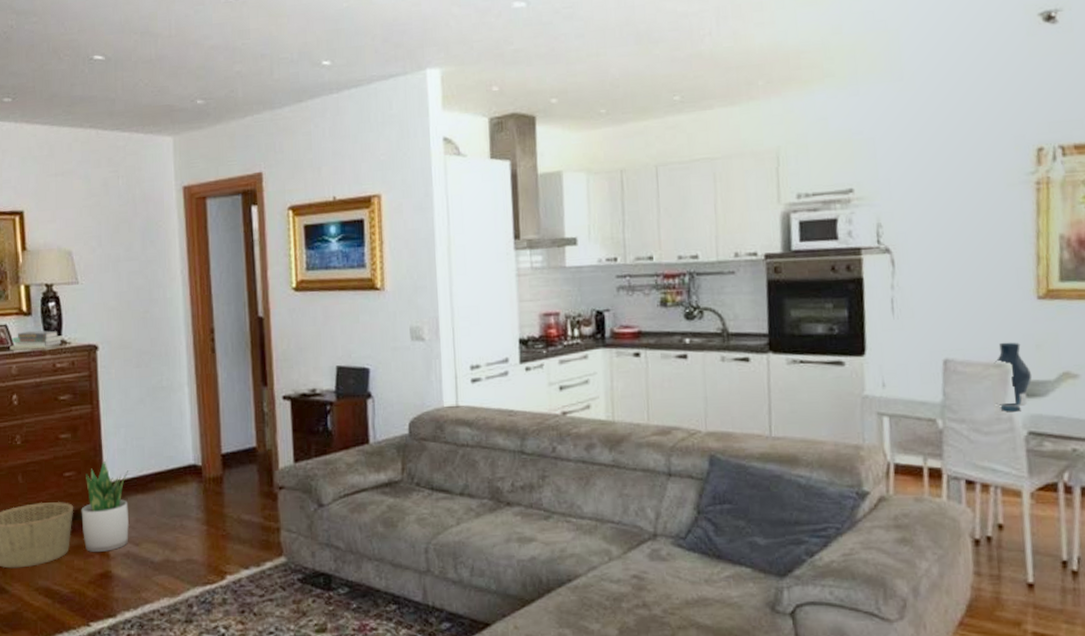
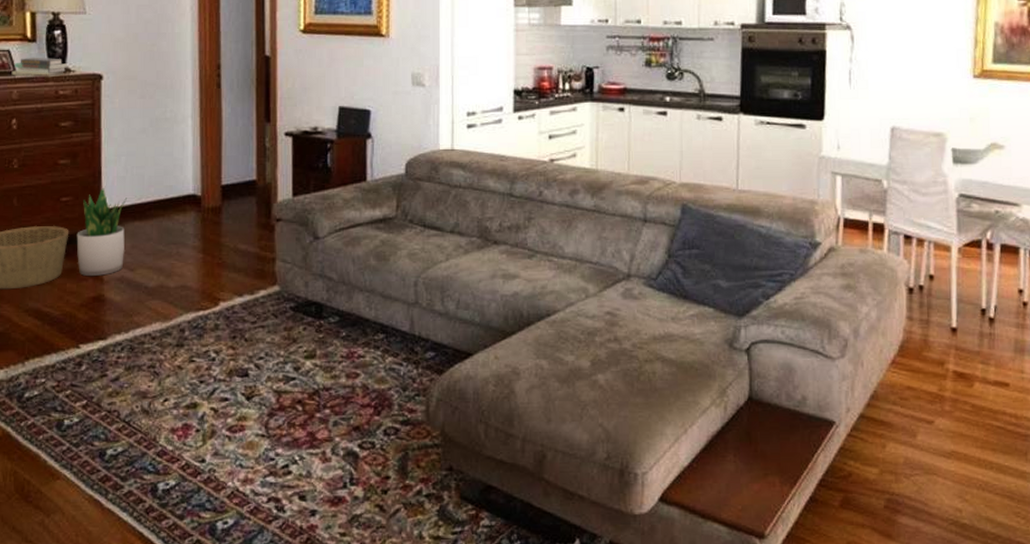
vase: present [993,342,1032,412] -> none [931,114,965,176]

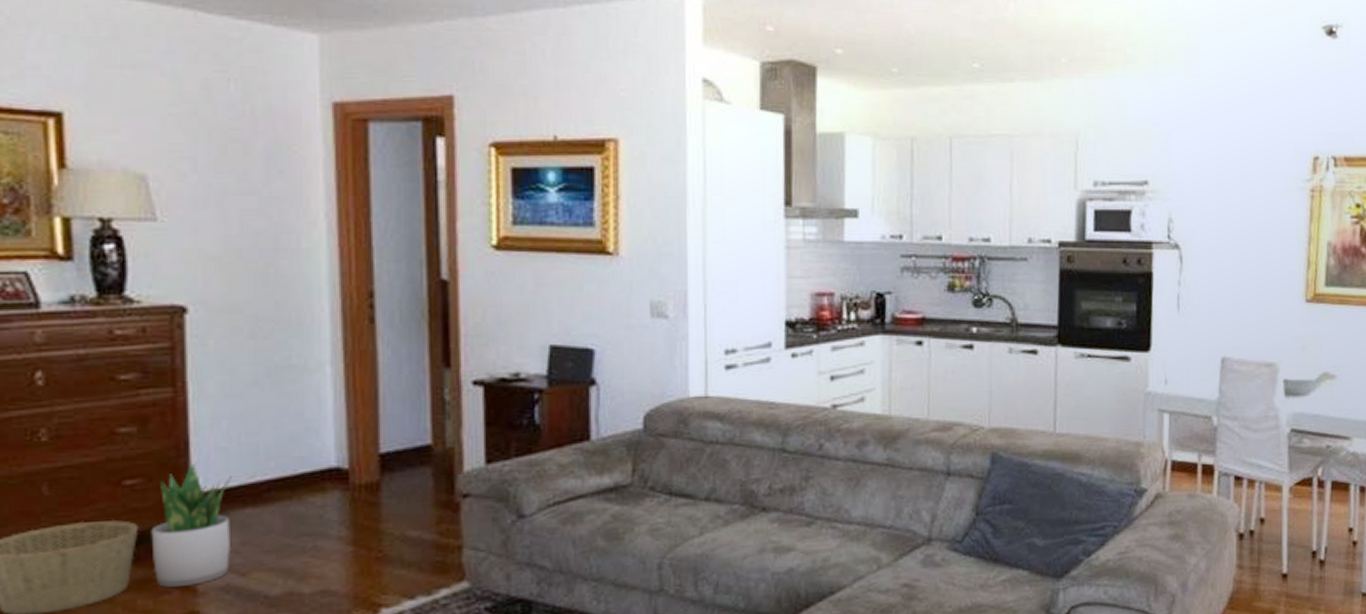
books: present [11,57,68,78] -> none [31,282,129,312]

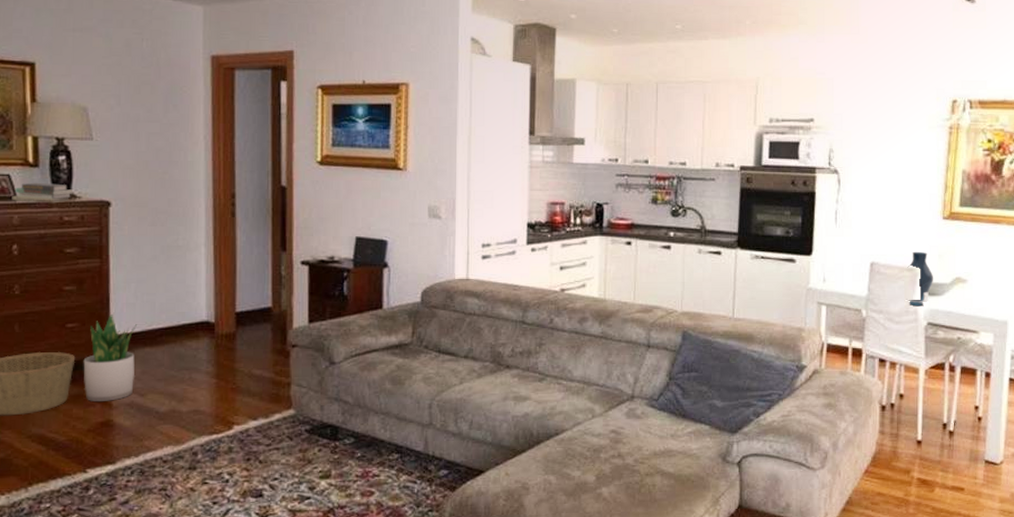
books: none [31,282,129,312] -> present [12,182,74,204]
vase: none [1263,342,1296,410] -> present [904,251,933,307]

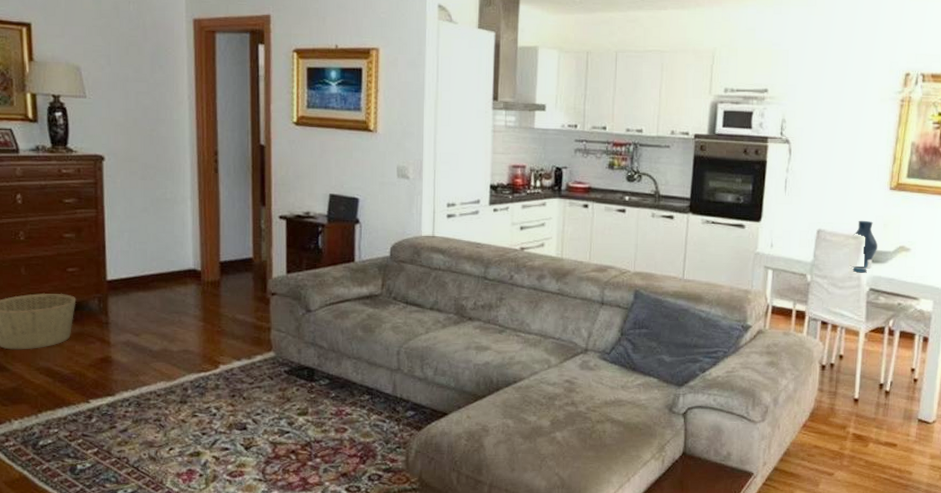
books: present [12,182,74,204] -> none [14,136,70,157]
planter: present [83,315,137,401] -> none [83,261,130,339]

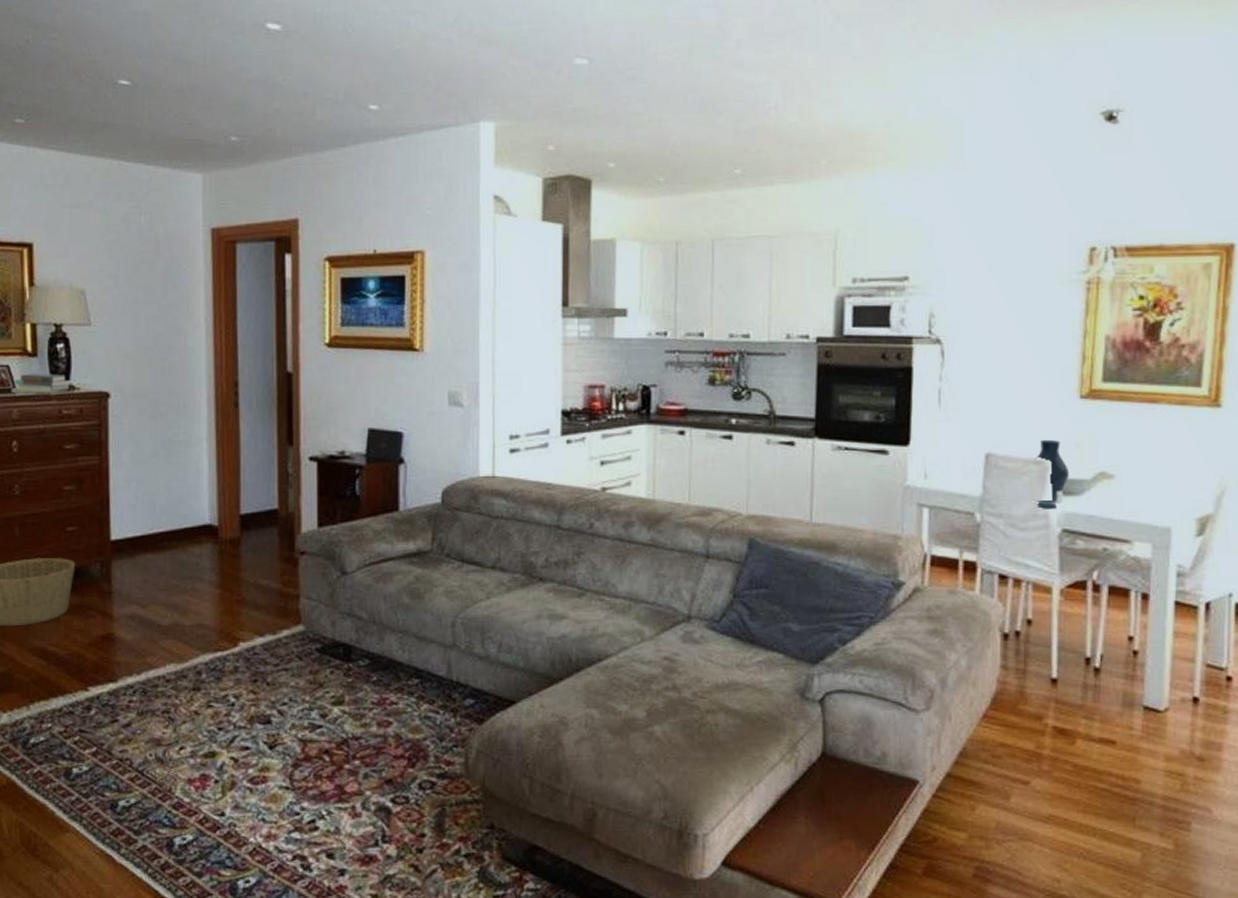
books: none [14,136,70,157] -> present [11,373,72,396]

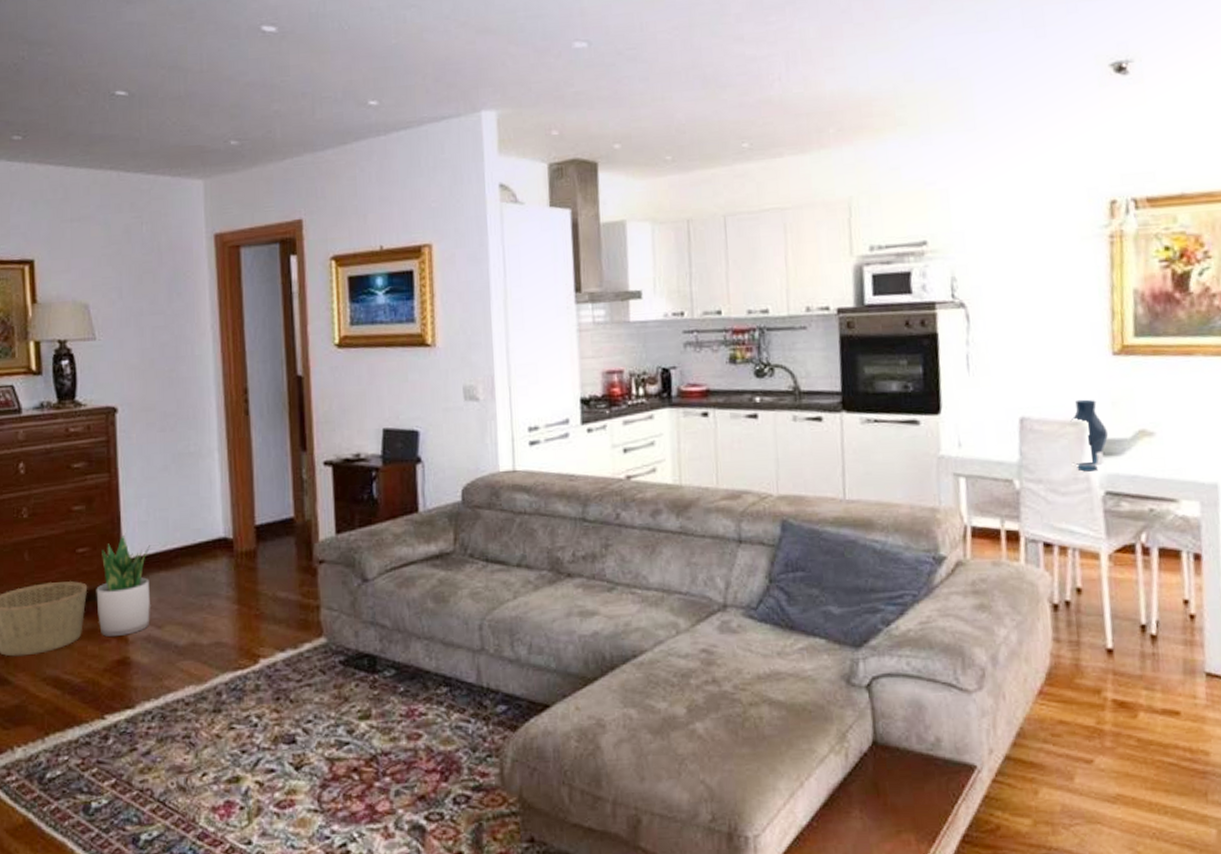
books: present [11,373,72,396] -> none [16,391,78,415]
planter: none [83,517,137,612] -> present [96,536,150,636]

